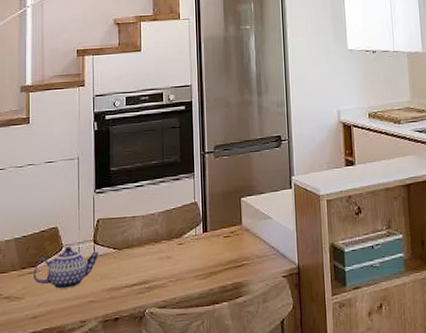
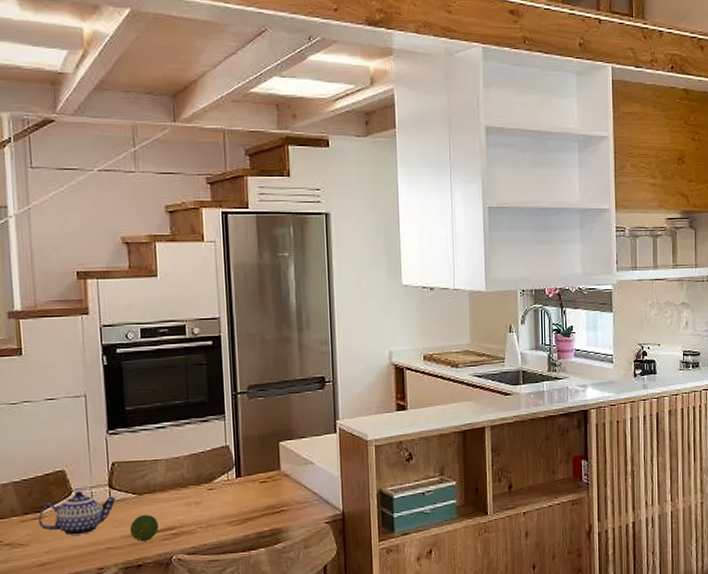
fruit: none [109,268,134,295] -> present [129,514,158,541]

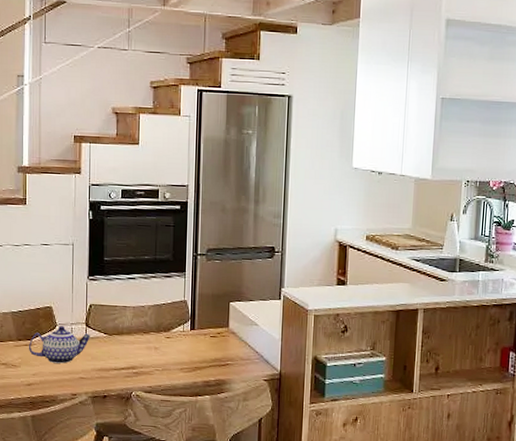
fruit: present [129,514,158,541] -> none [99,352,123,376]

